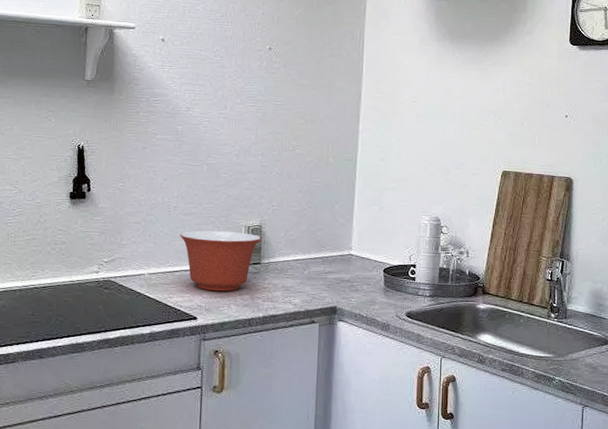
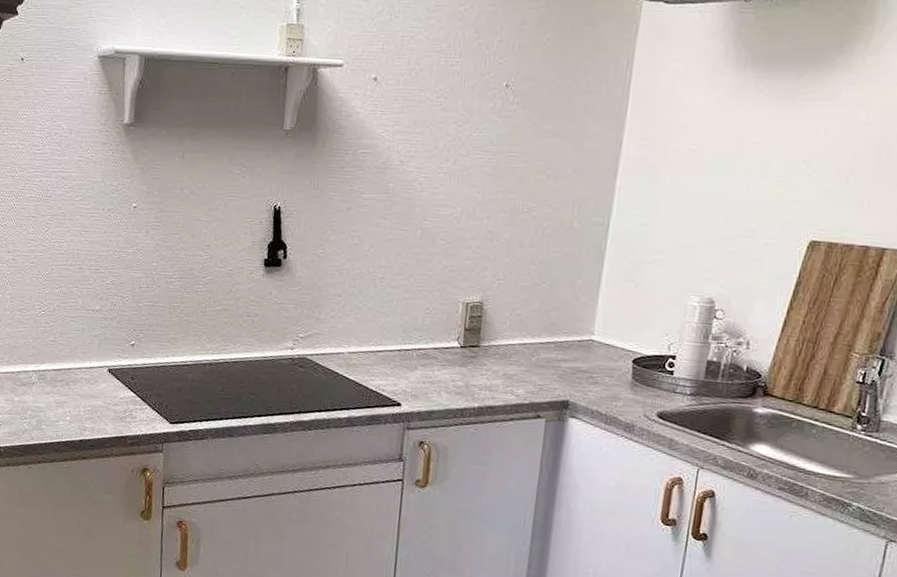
mixing bowl: present [180,230,262,292] -> none [386,306,482,377]

